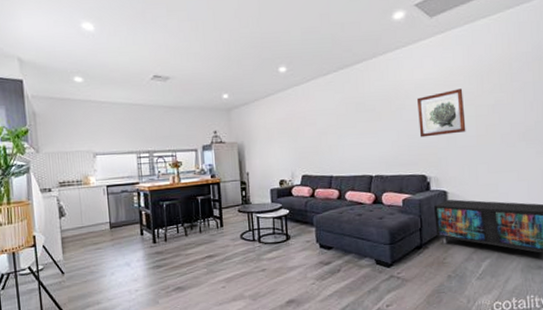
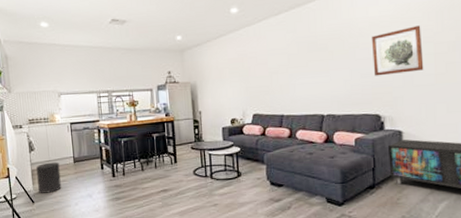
trash can: none [67,228,96,263] -> present [36,162,61,193]

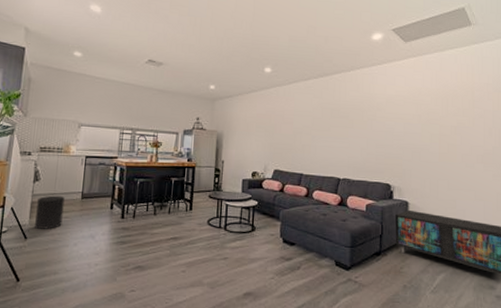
wall art: present [372,25,424,76] -> none [387,108,430,149]

